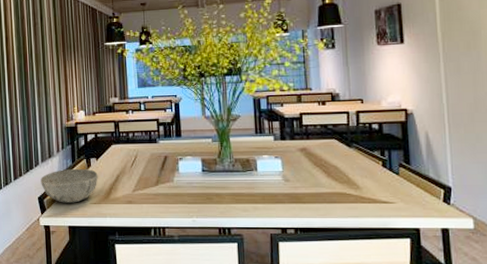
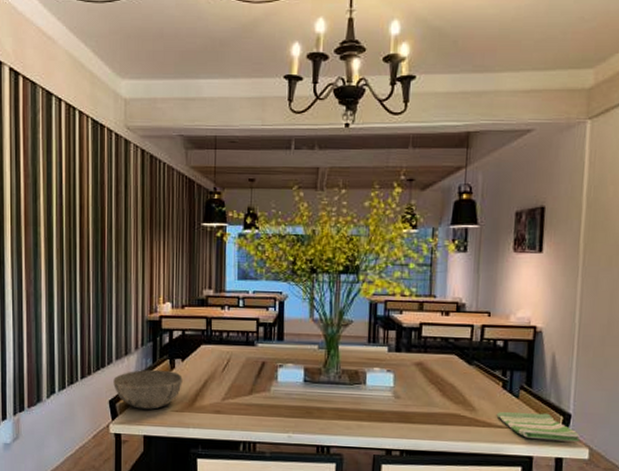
dish towel: none [380,187,462,213] -> present [496,411,580,442]

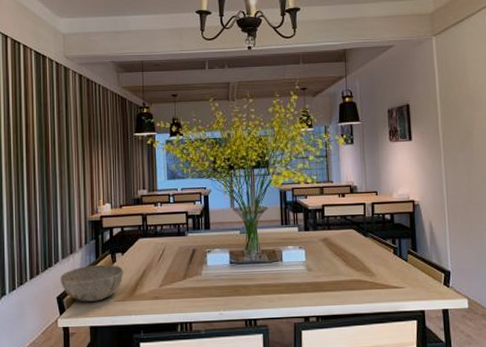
dish towel: present [496,411,580,442] -> none [391,272,459,296]

